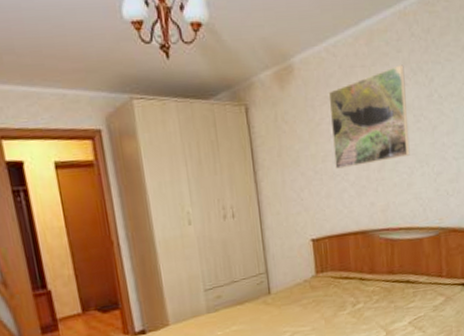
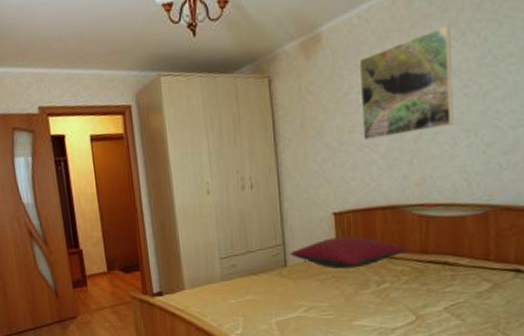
pillow: none [273,261,377,294] -> present [290,236,407,269]

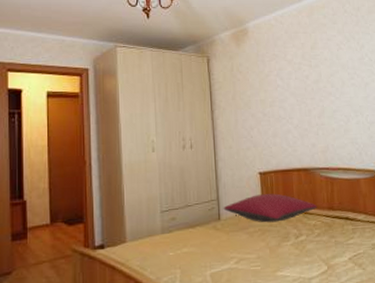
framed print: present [359,25,454,140] -> none [276,33,346,113]

